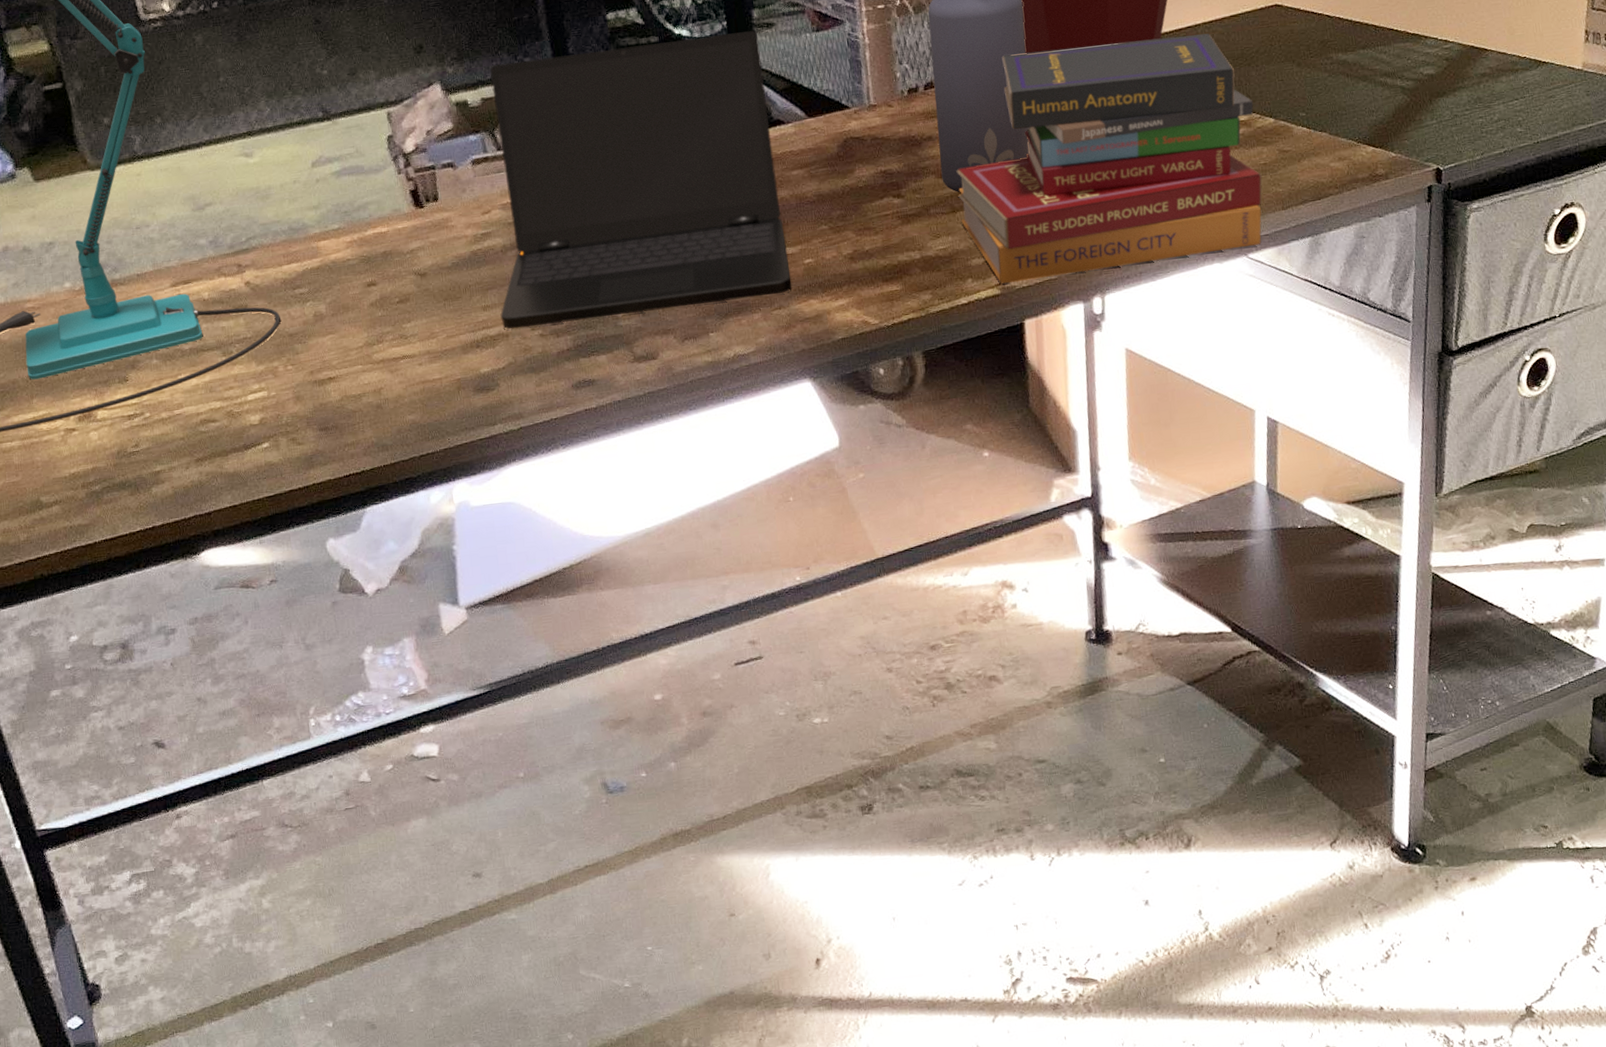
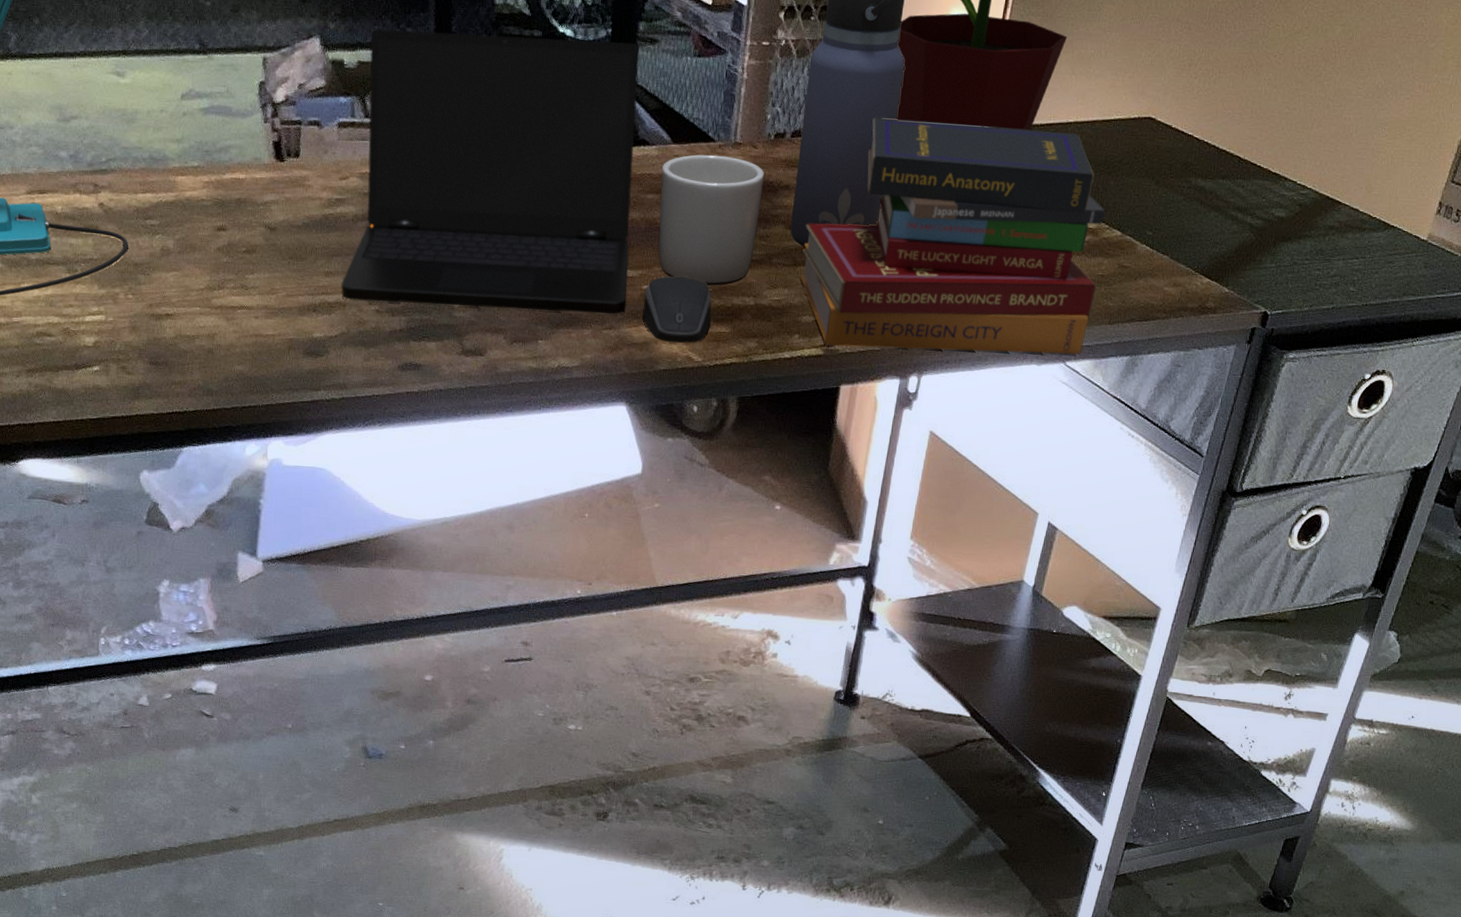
mug: none [801,119,910,248] -> present [658,154,765,286]
computer mouse: none [807,243,881,311] -> present [642,276,712,343]

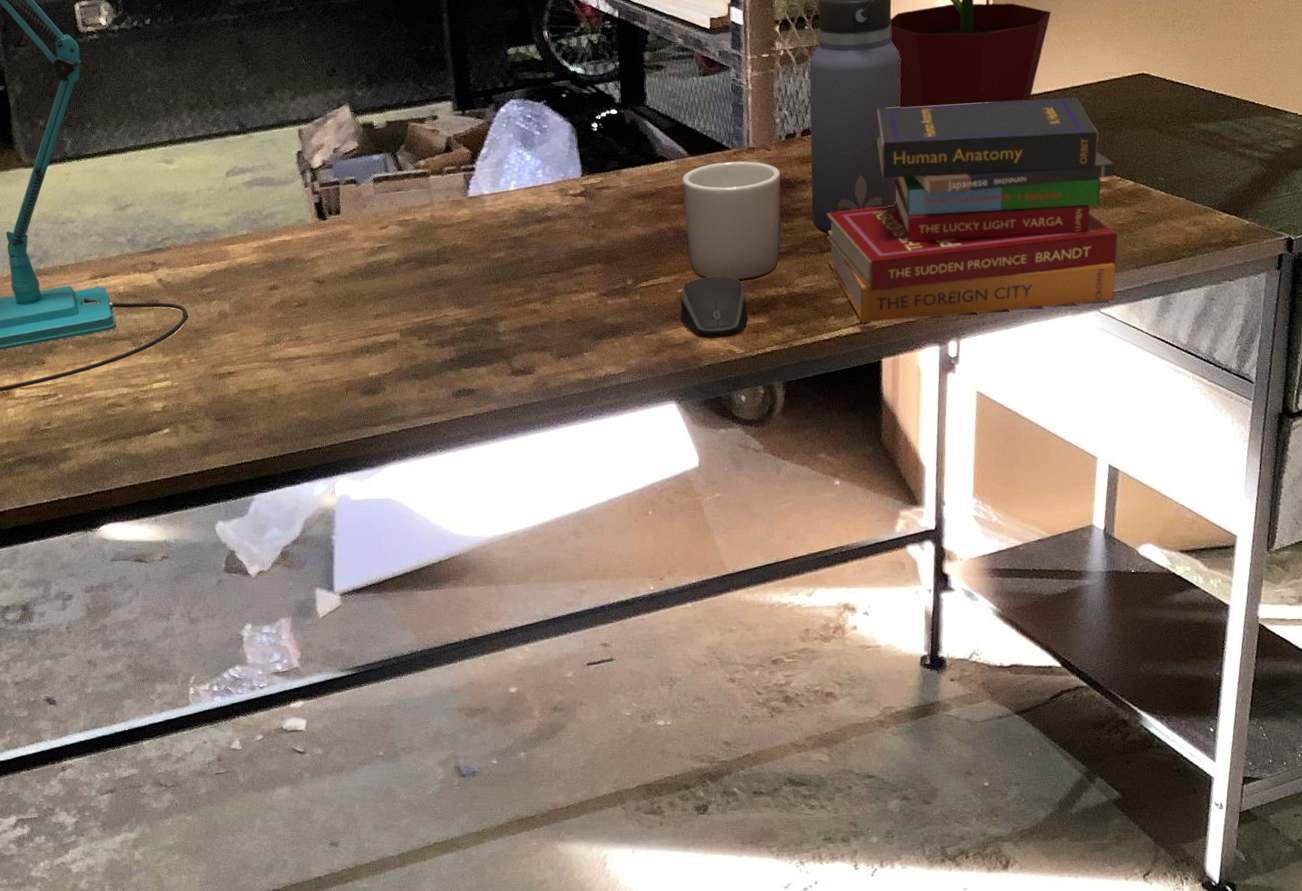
laptop: present [341,29,640,314] -> none [390,72,664,338]

